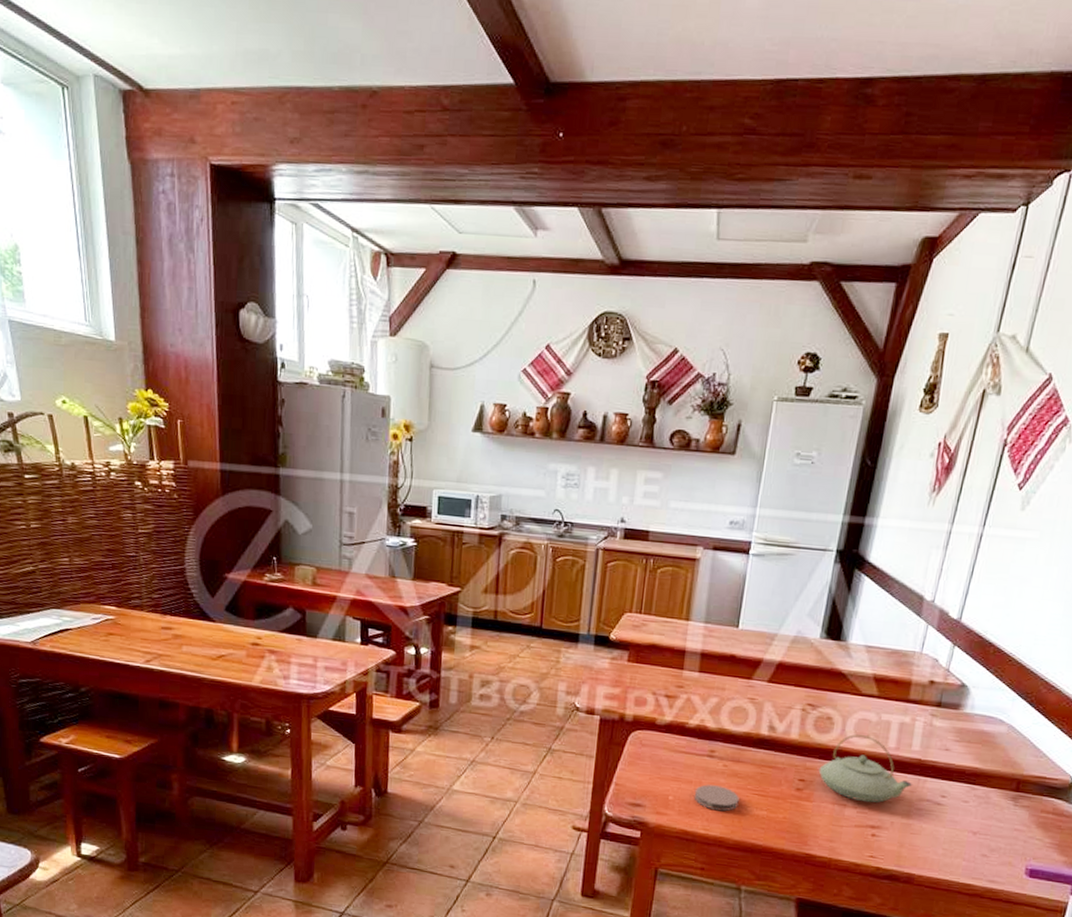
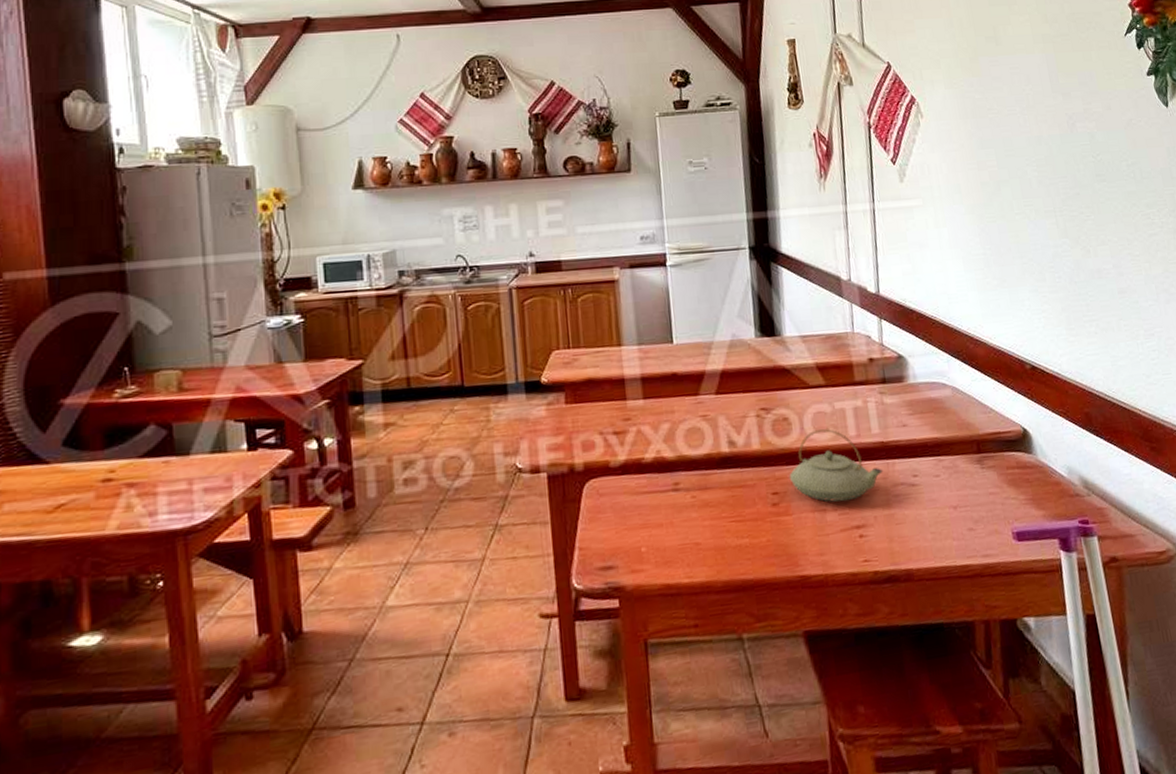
coaster: present [694,784,739,812] -> none [667,521,718,552]

